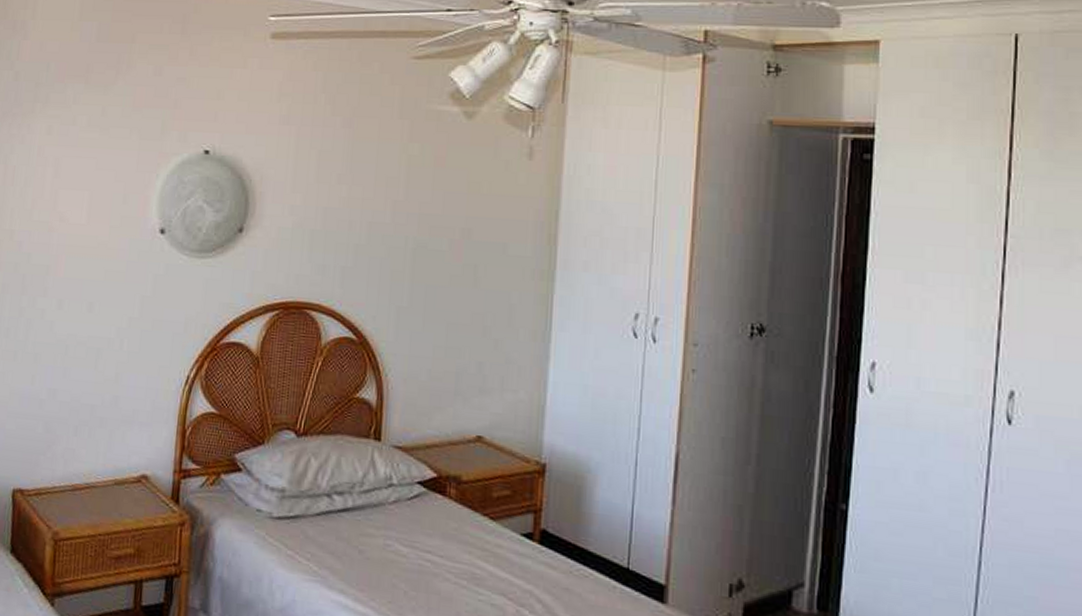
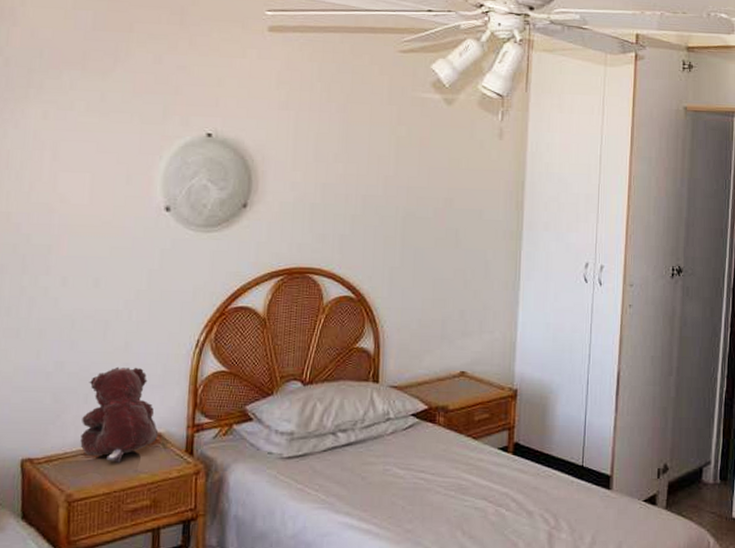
teddy bear: none [68,399,145,504] -> present [80,366,159,463]

